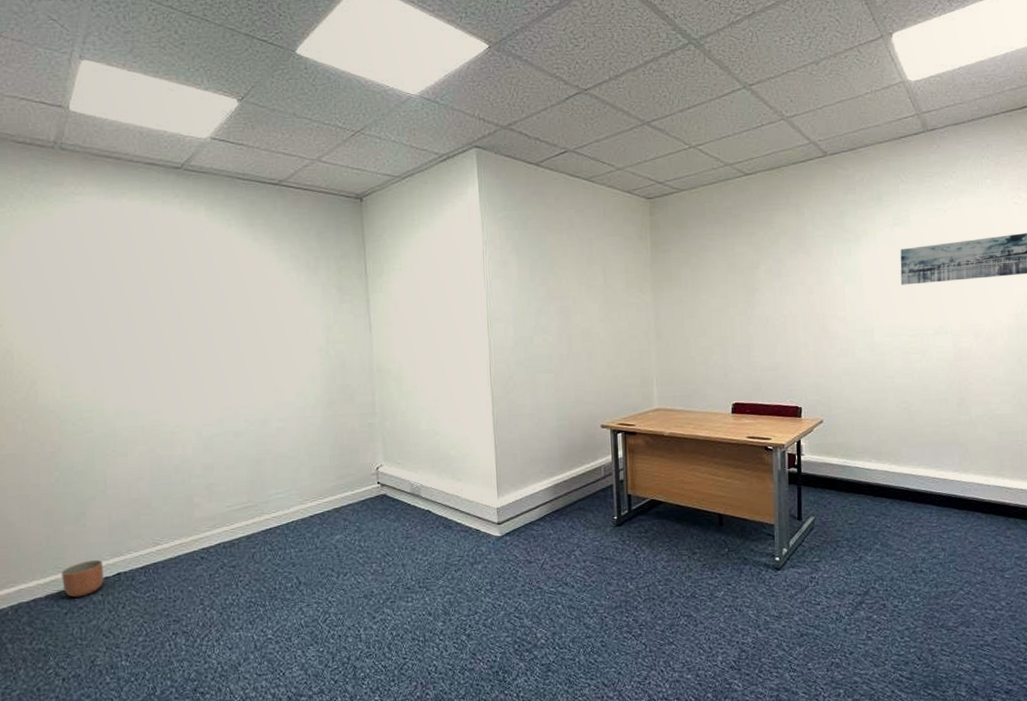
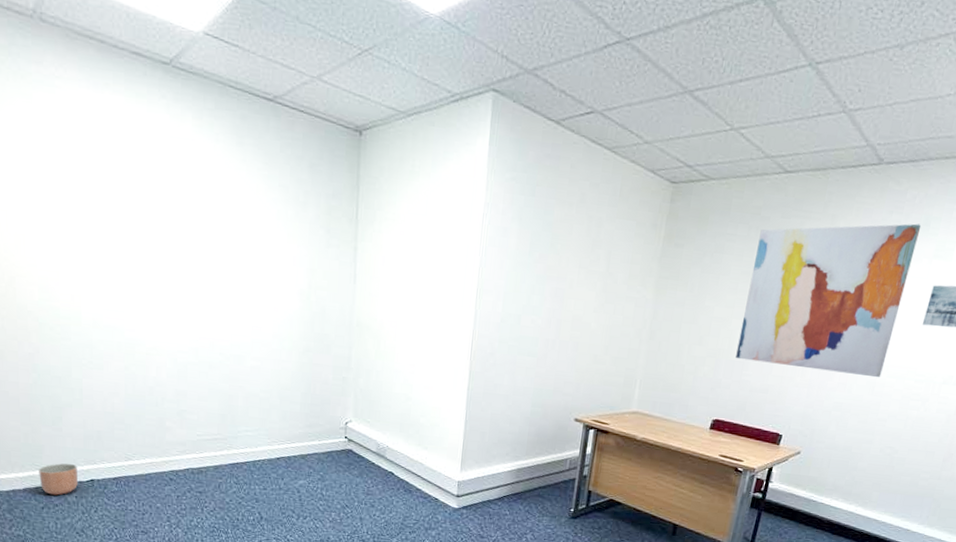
wall art: none [736,200,878,343] -> present [736,223,922,378]

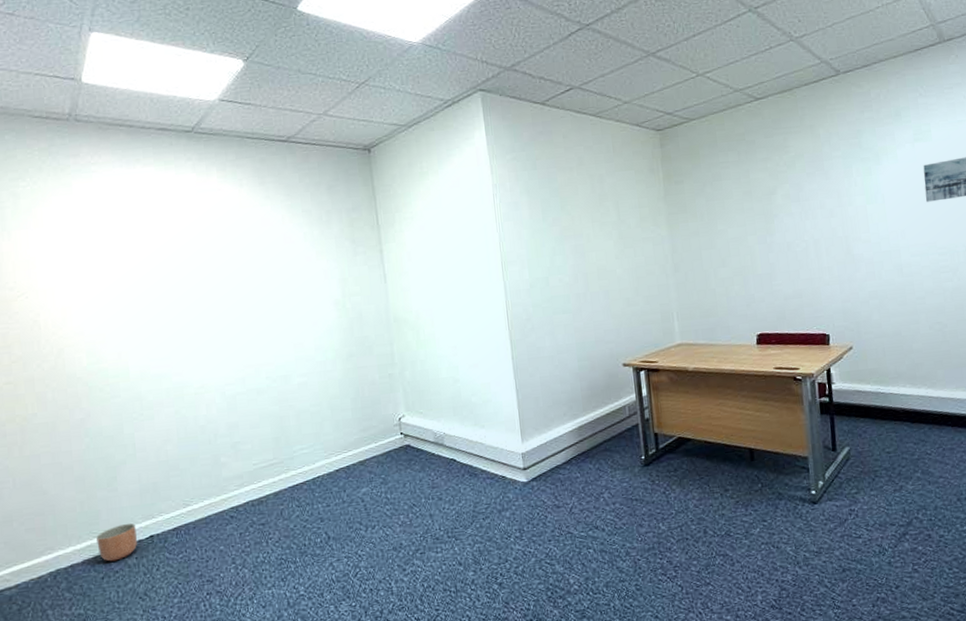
wall art: present [736,223,922,378] -> none [749,116,905,272]

